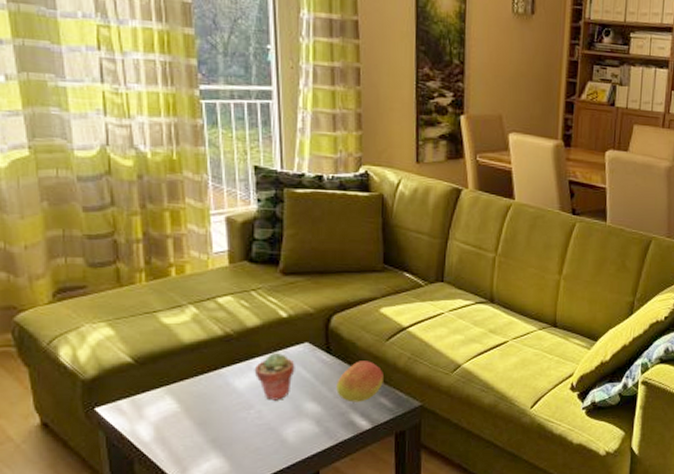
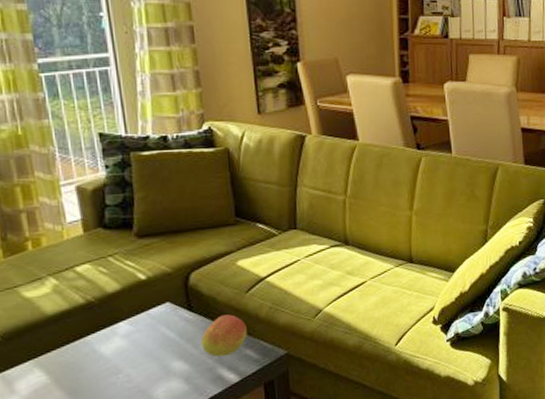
potted succulent: present [254,352,295,401] -> none [118,315,159,363]

